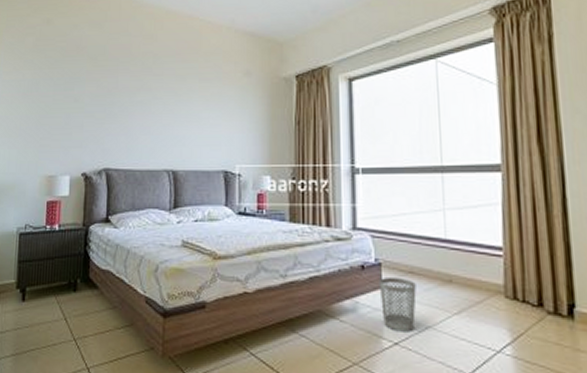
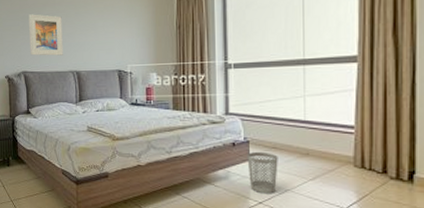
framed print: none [116,99,159,151] -> present [28,14,63,56]

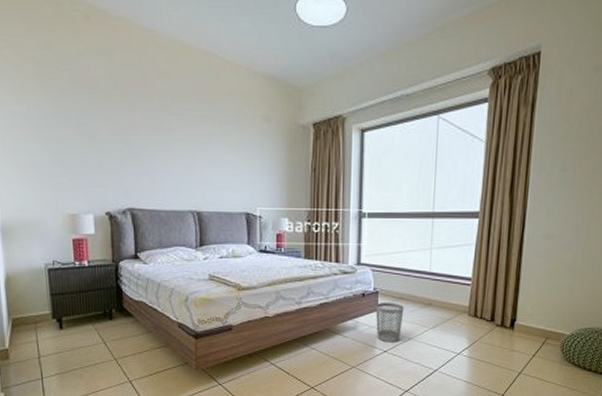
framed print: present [28,14,63,56] -> none [136,139,181,192]

